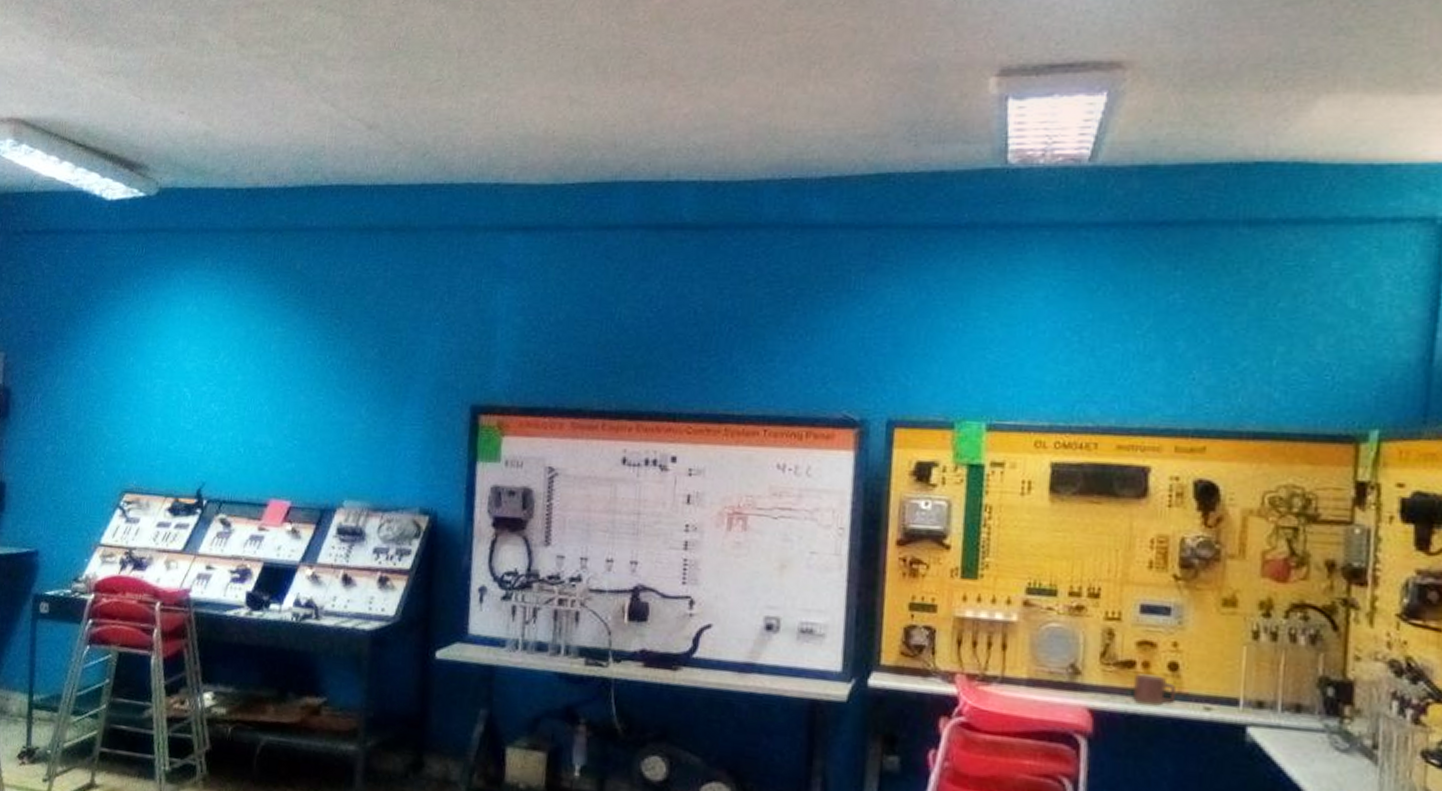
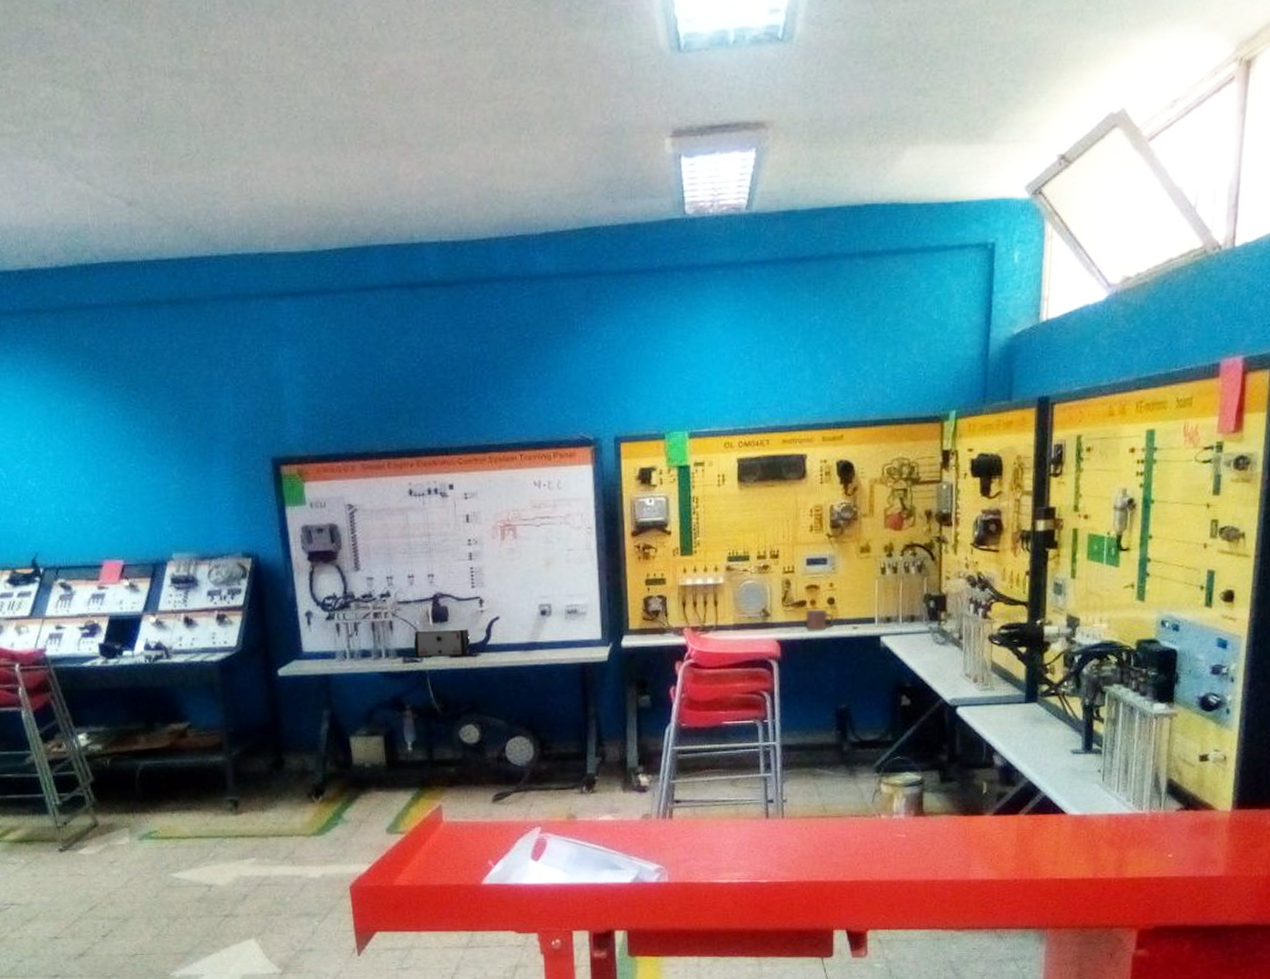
power supply: none [601,629,671,668] -> present [414,630,470,657]

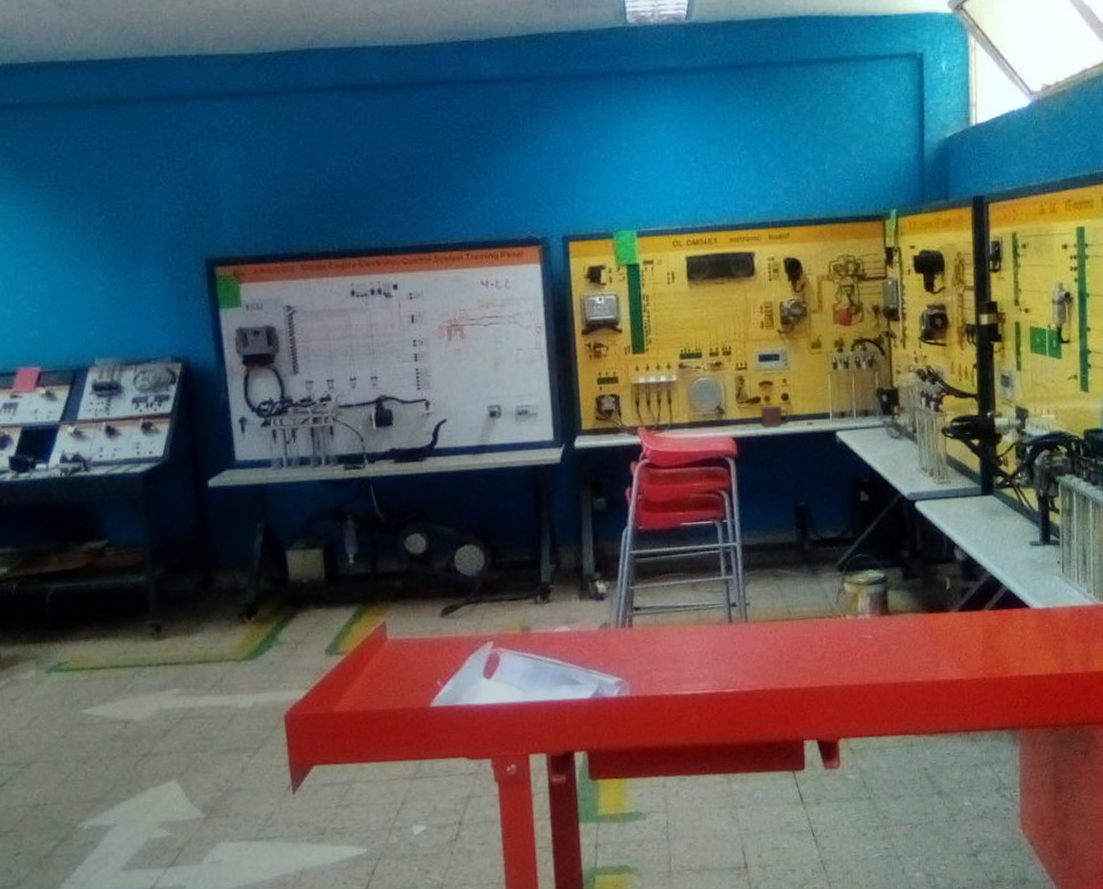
power supply: present [414,630,470,657] -> none [356,434,416,464]

